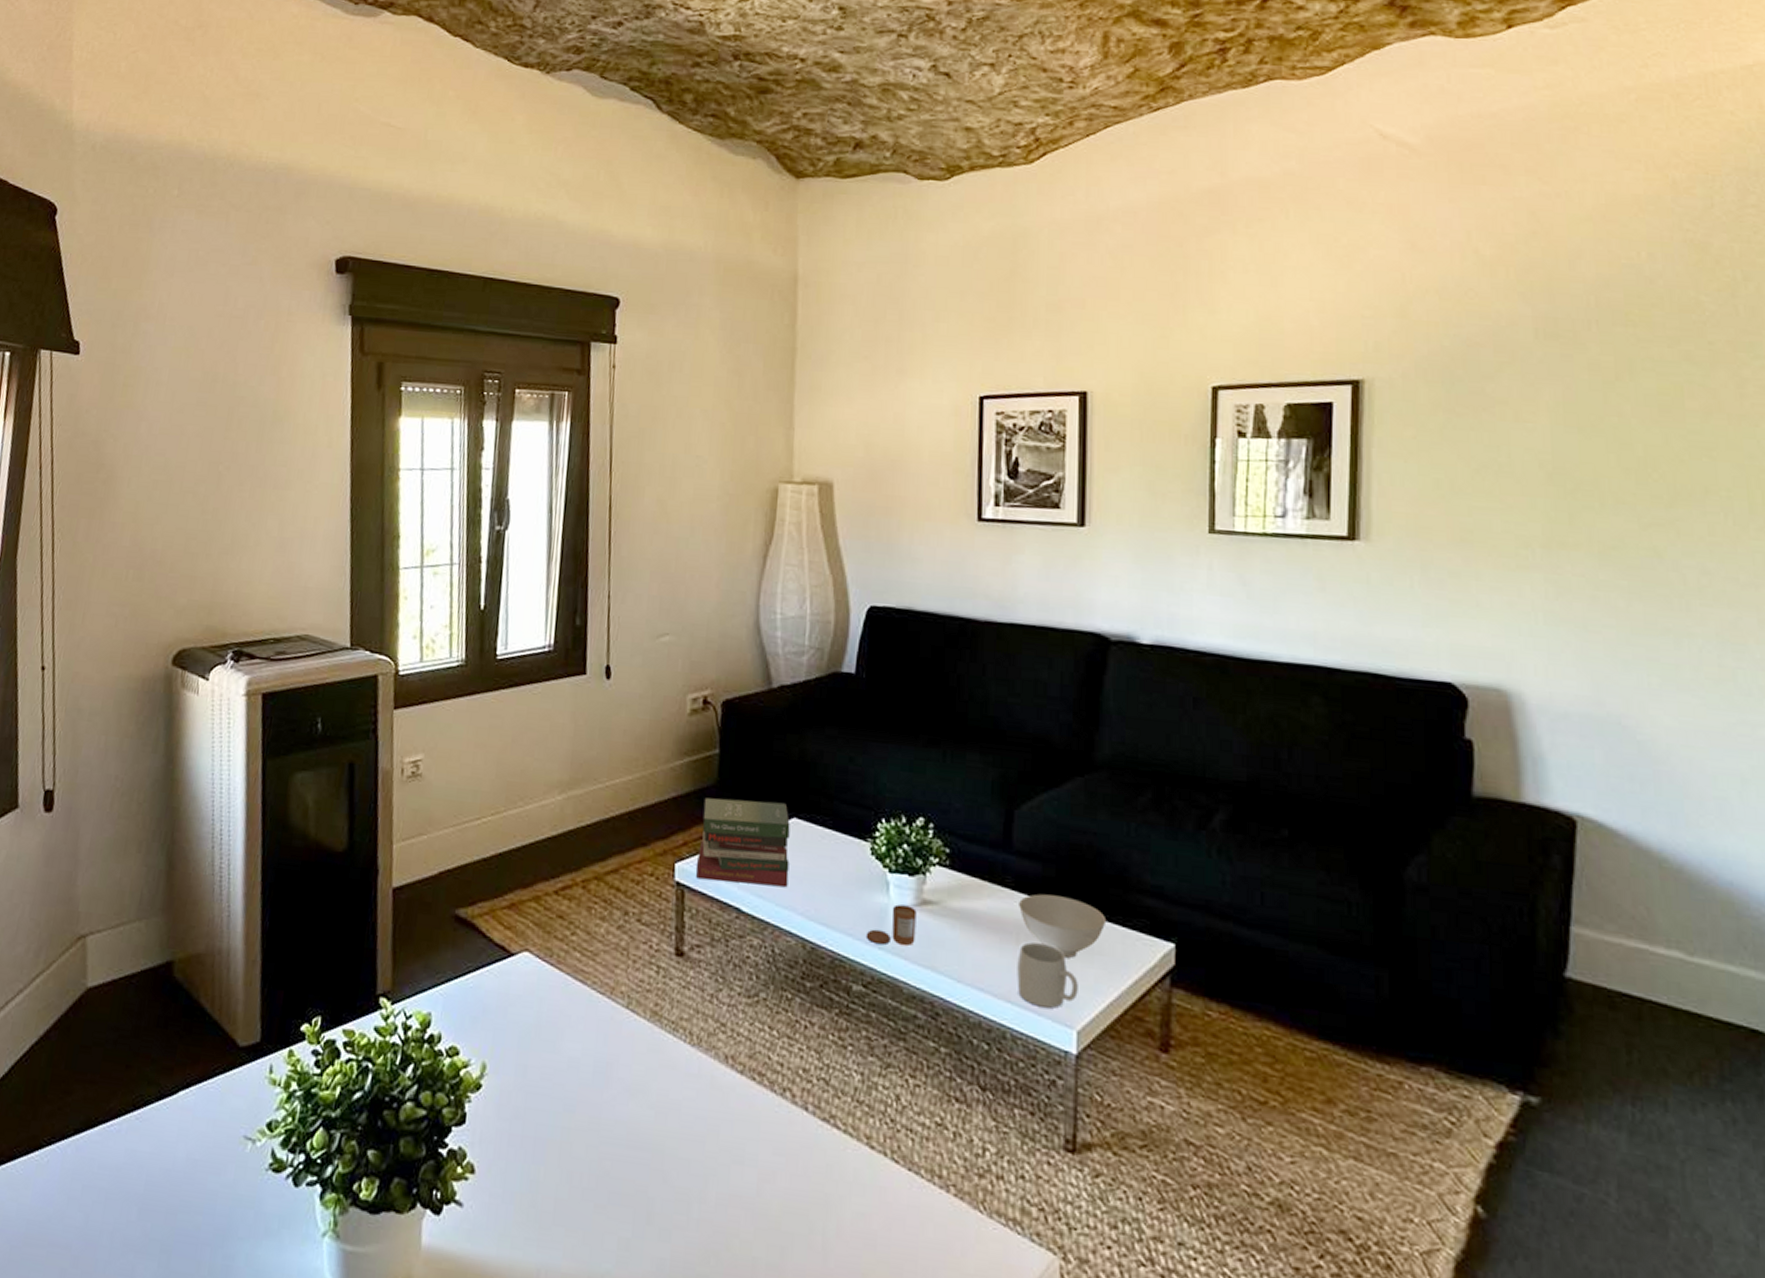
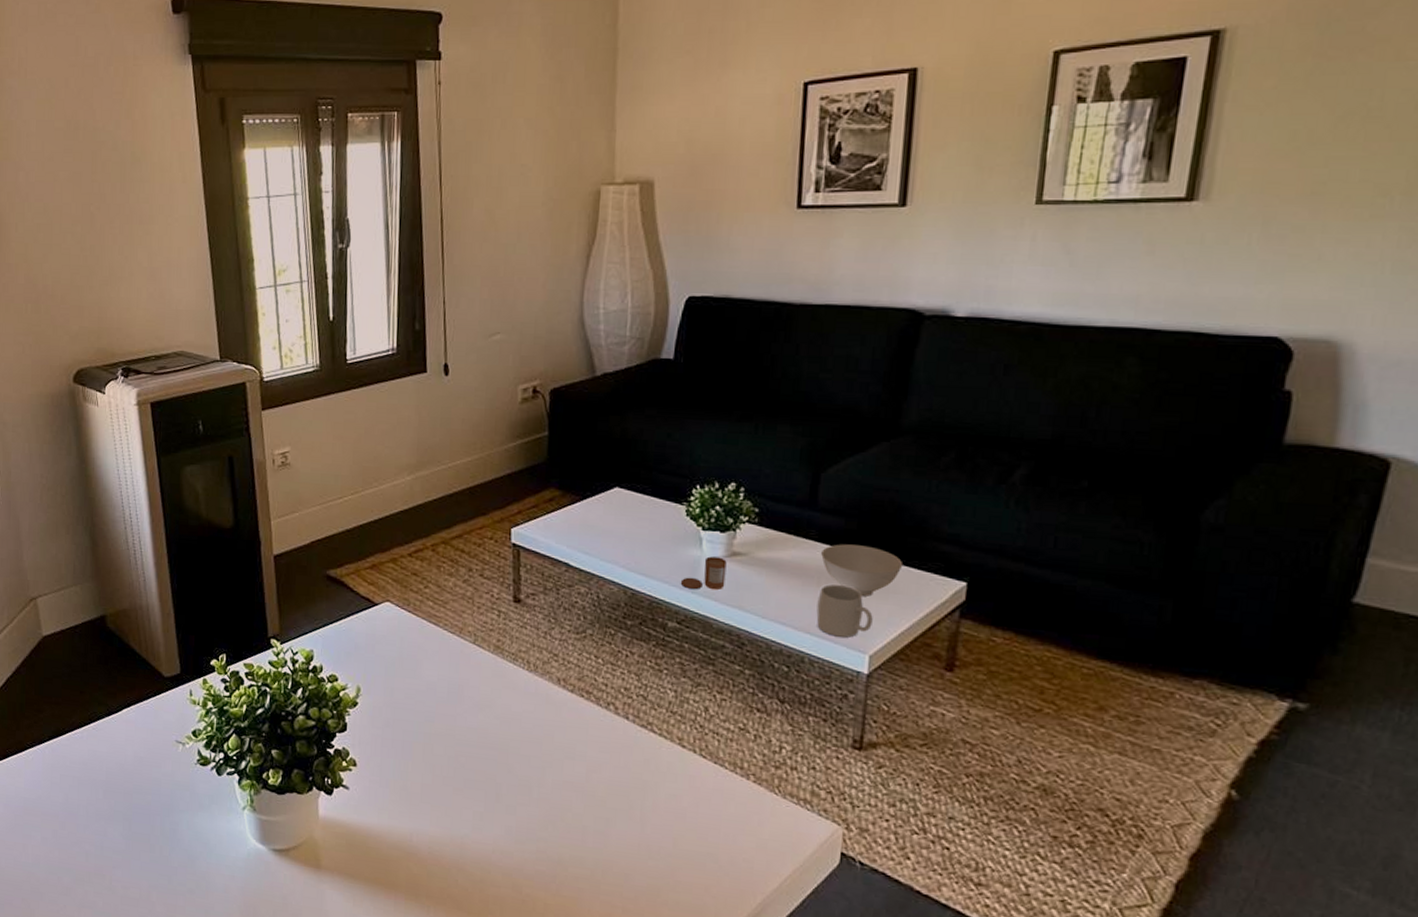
books: present [695,798,790,888] -> none [529,473,613,546]

